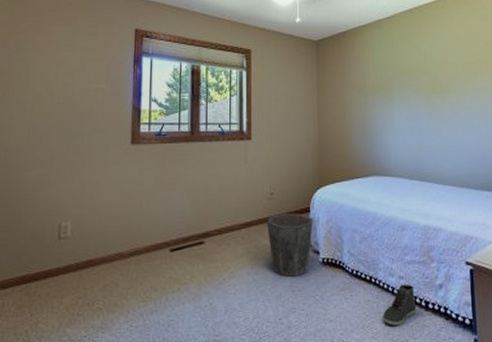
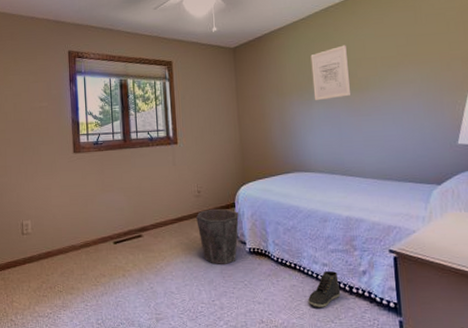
wall art: none [394,47,433,102] -> present [310,45,352,101]

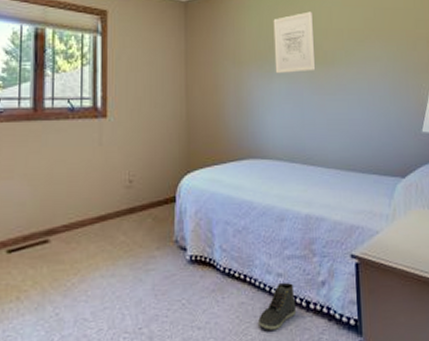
waste bin: present [196,208,239,264] -> none [125,203,179,279]

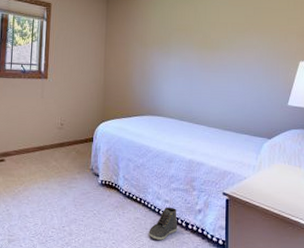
wall art: present [273,11,316,74] -> none [172,8,205,55]

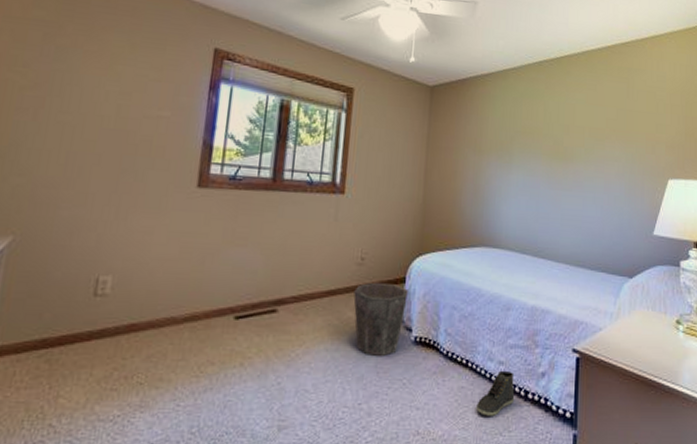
waste bin: none [56,141,95,194] -> present [353,282,408,356]

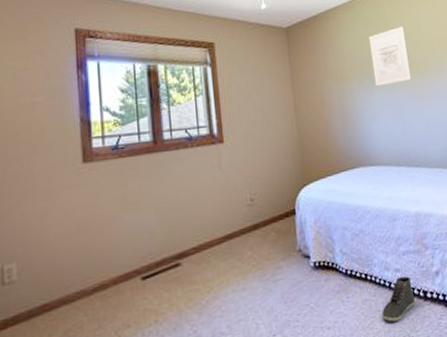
waste bin: present [353,282,408,356] -> none [249,217,301,289]
wall art: none [514,106,556,166] -> present [369,26,412,87]

